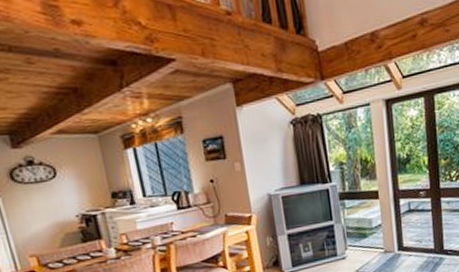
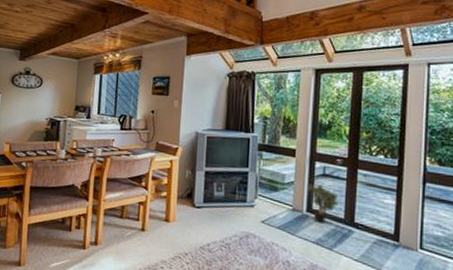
potted plant: none [395,221,427,259] -> present [307,183,339,223]

